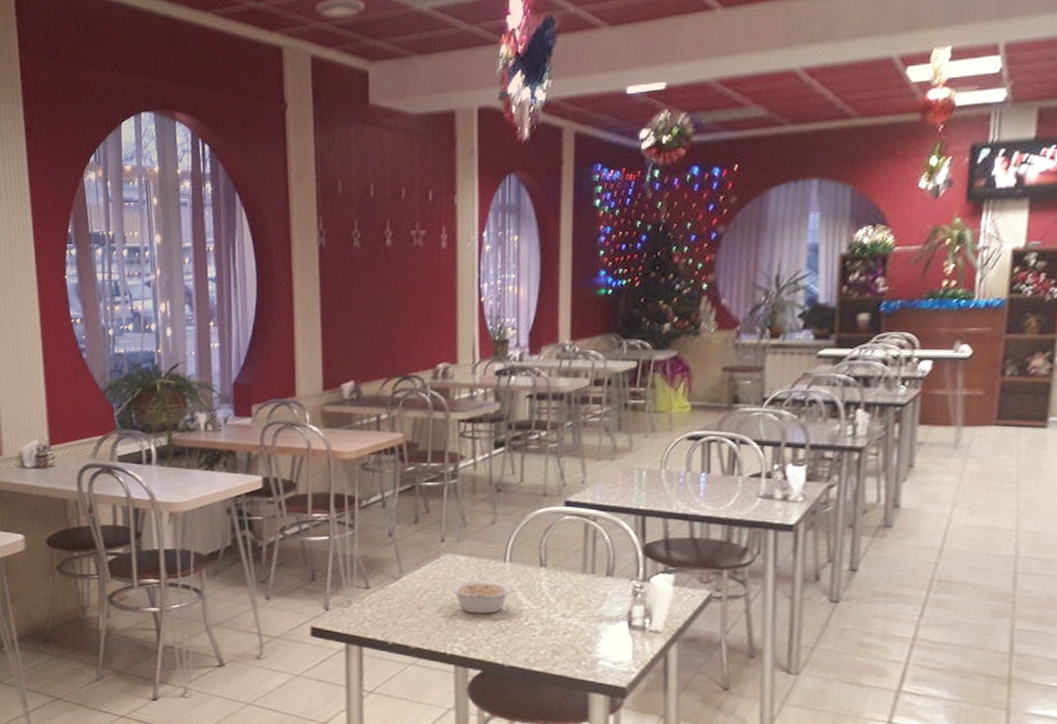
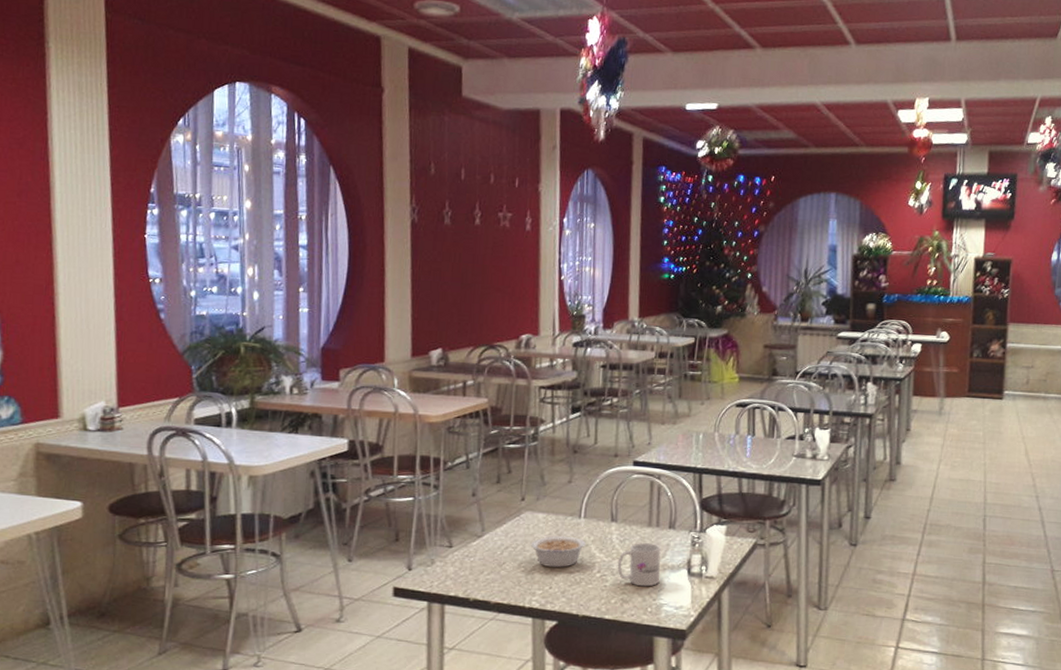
mug: none [548,591,597,639] -> present [618,543,661,587]

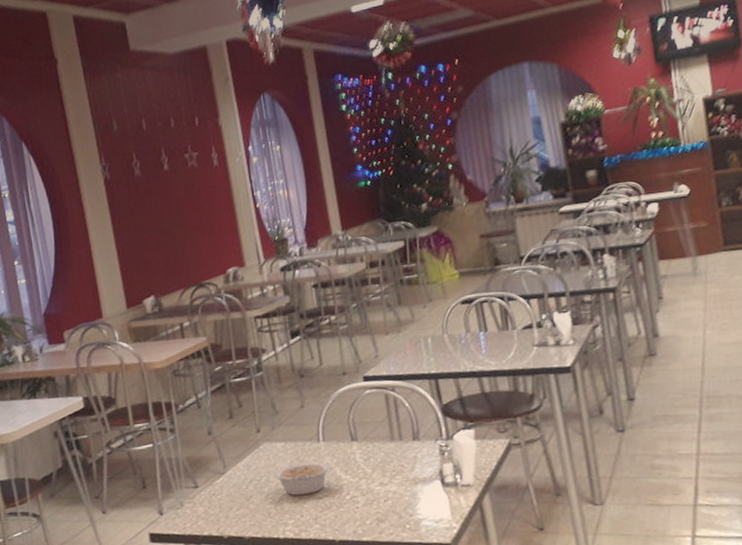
mug: present [618,543,661,587] -> none [366,458,414,504]

